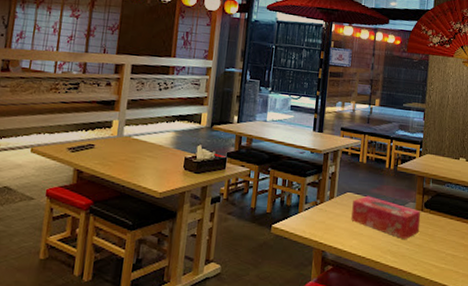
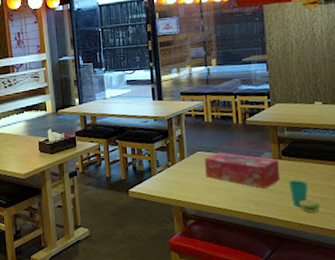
cup: none [426,234,450,270] -> present [288,180,320,212]

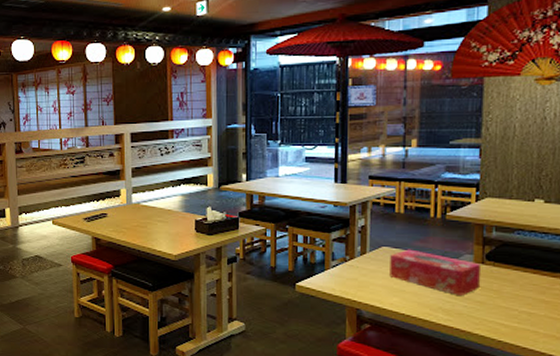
cup: present [288,180,320,212] -> none [490,290,526,329]

